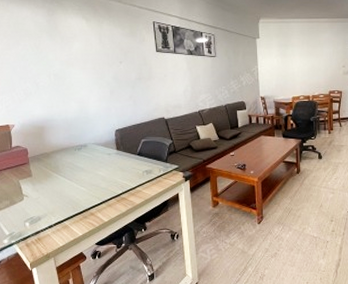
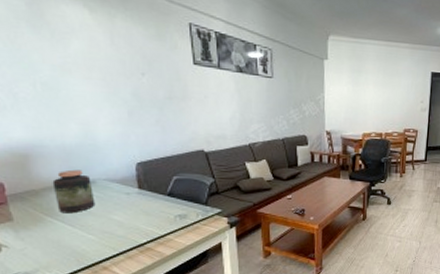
jar: none [58,136,87,171] -> present [52,169,96,214]

